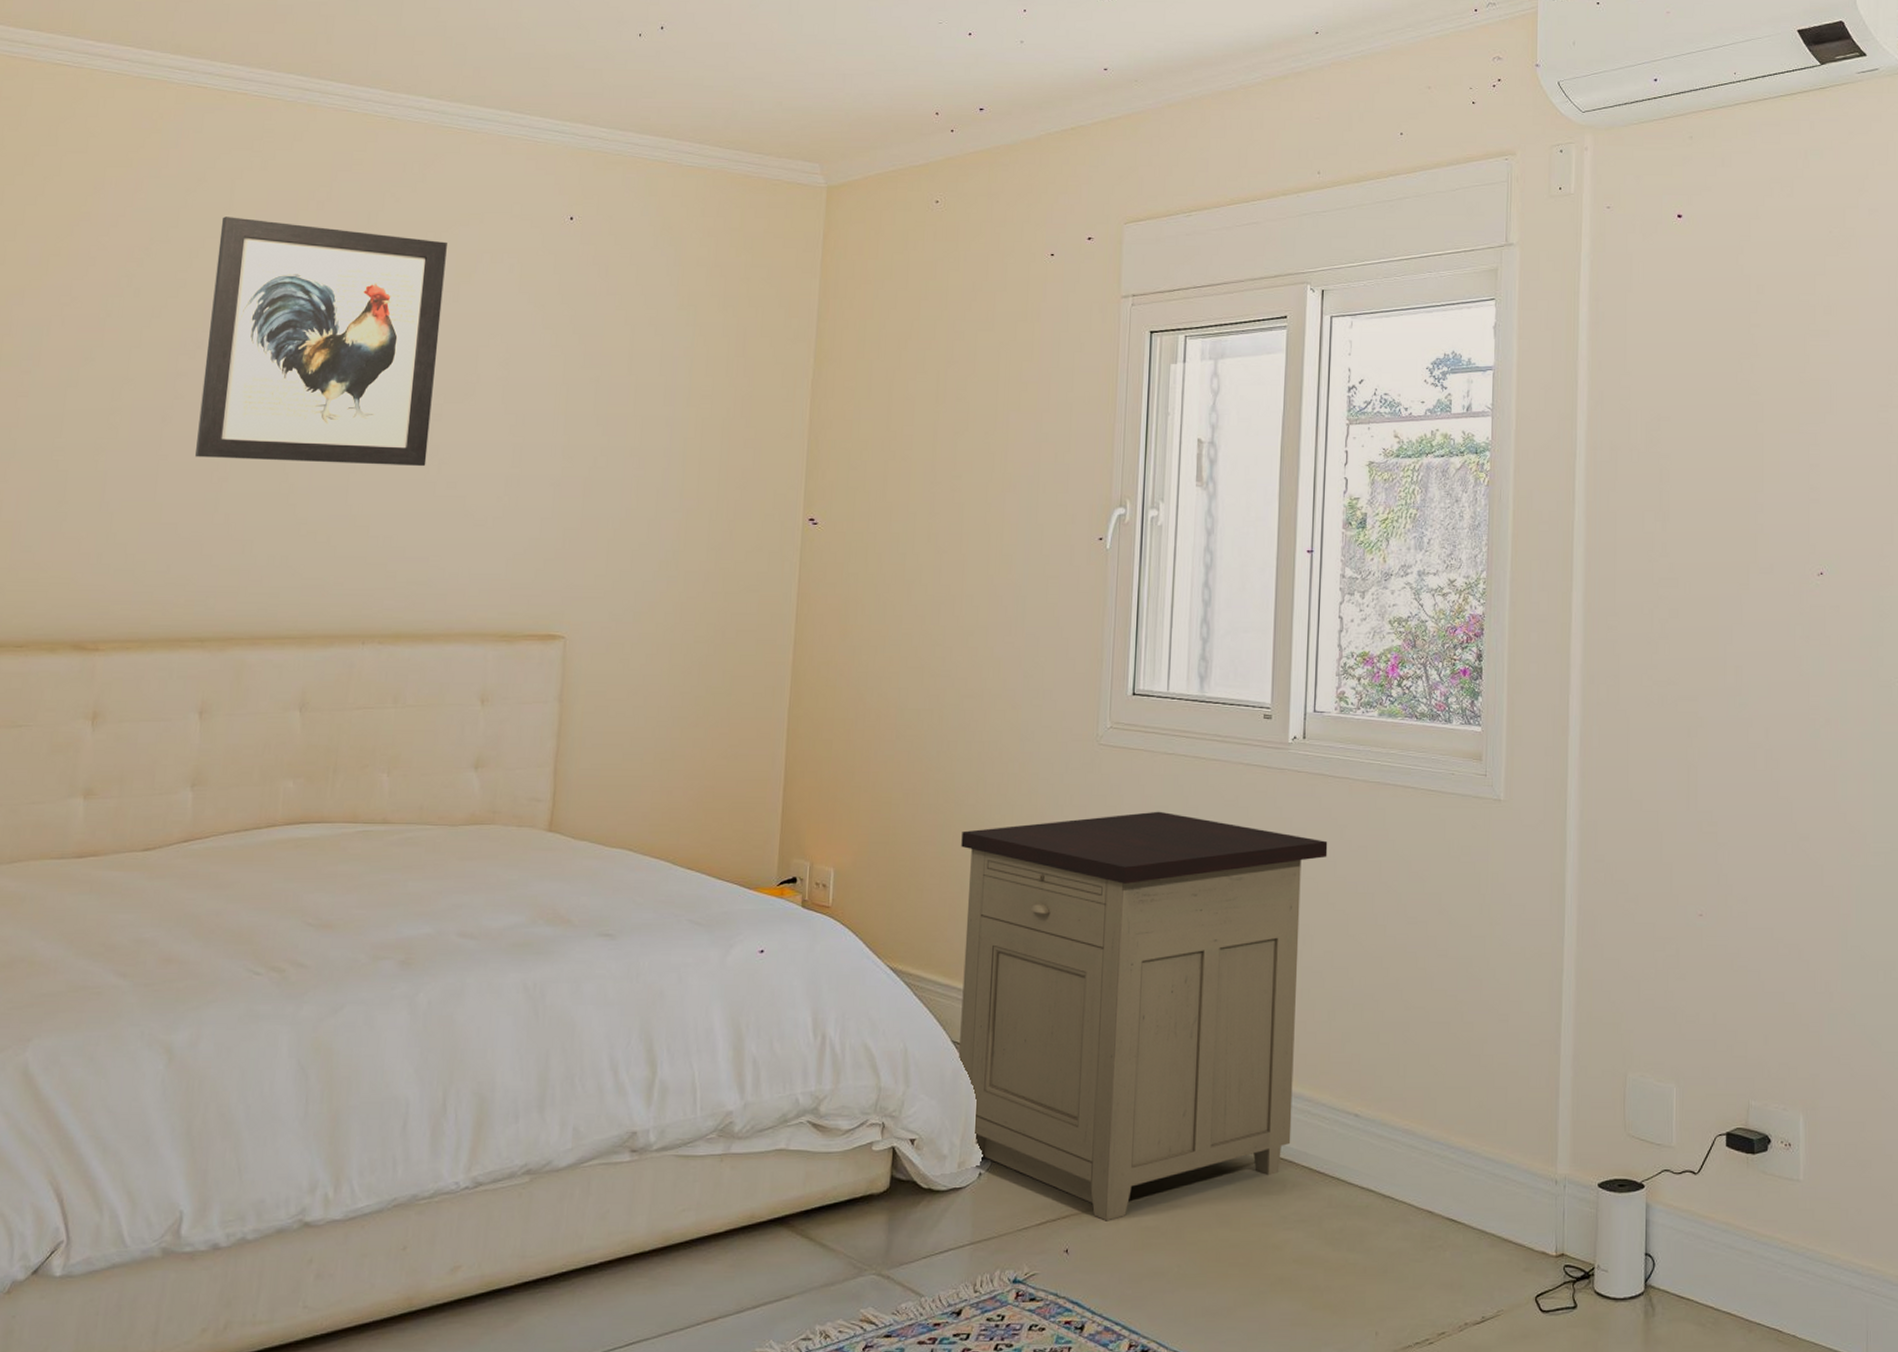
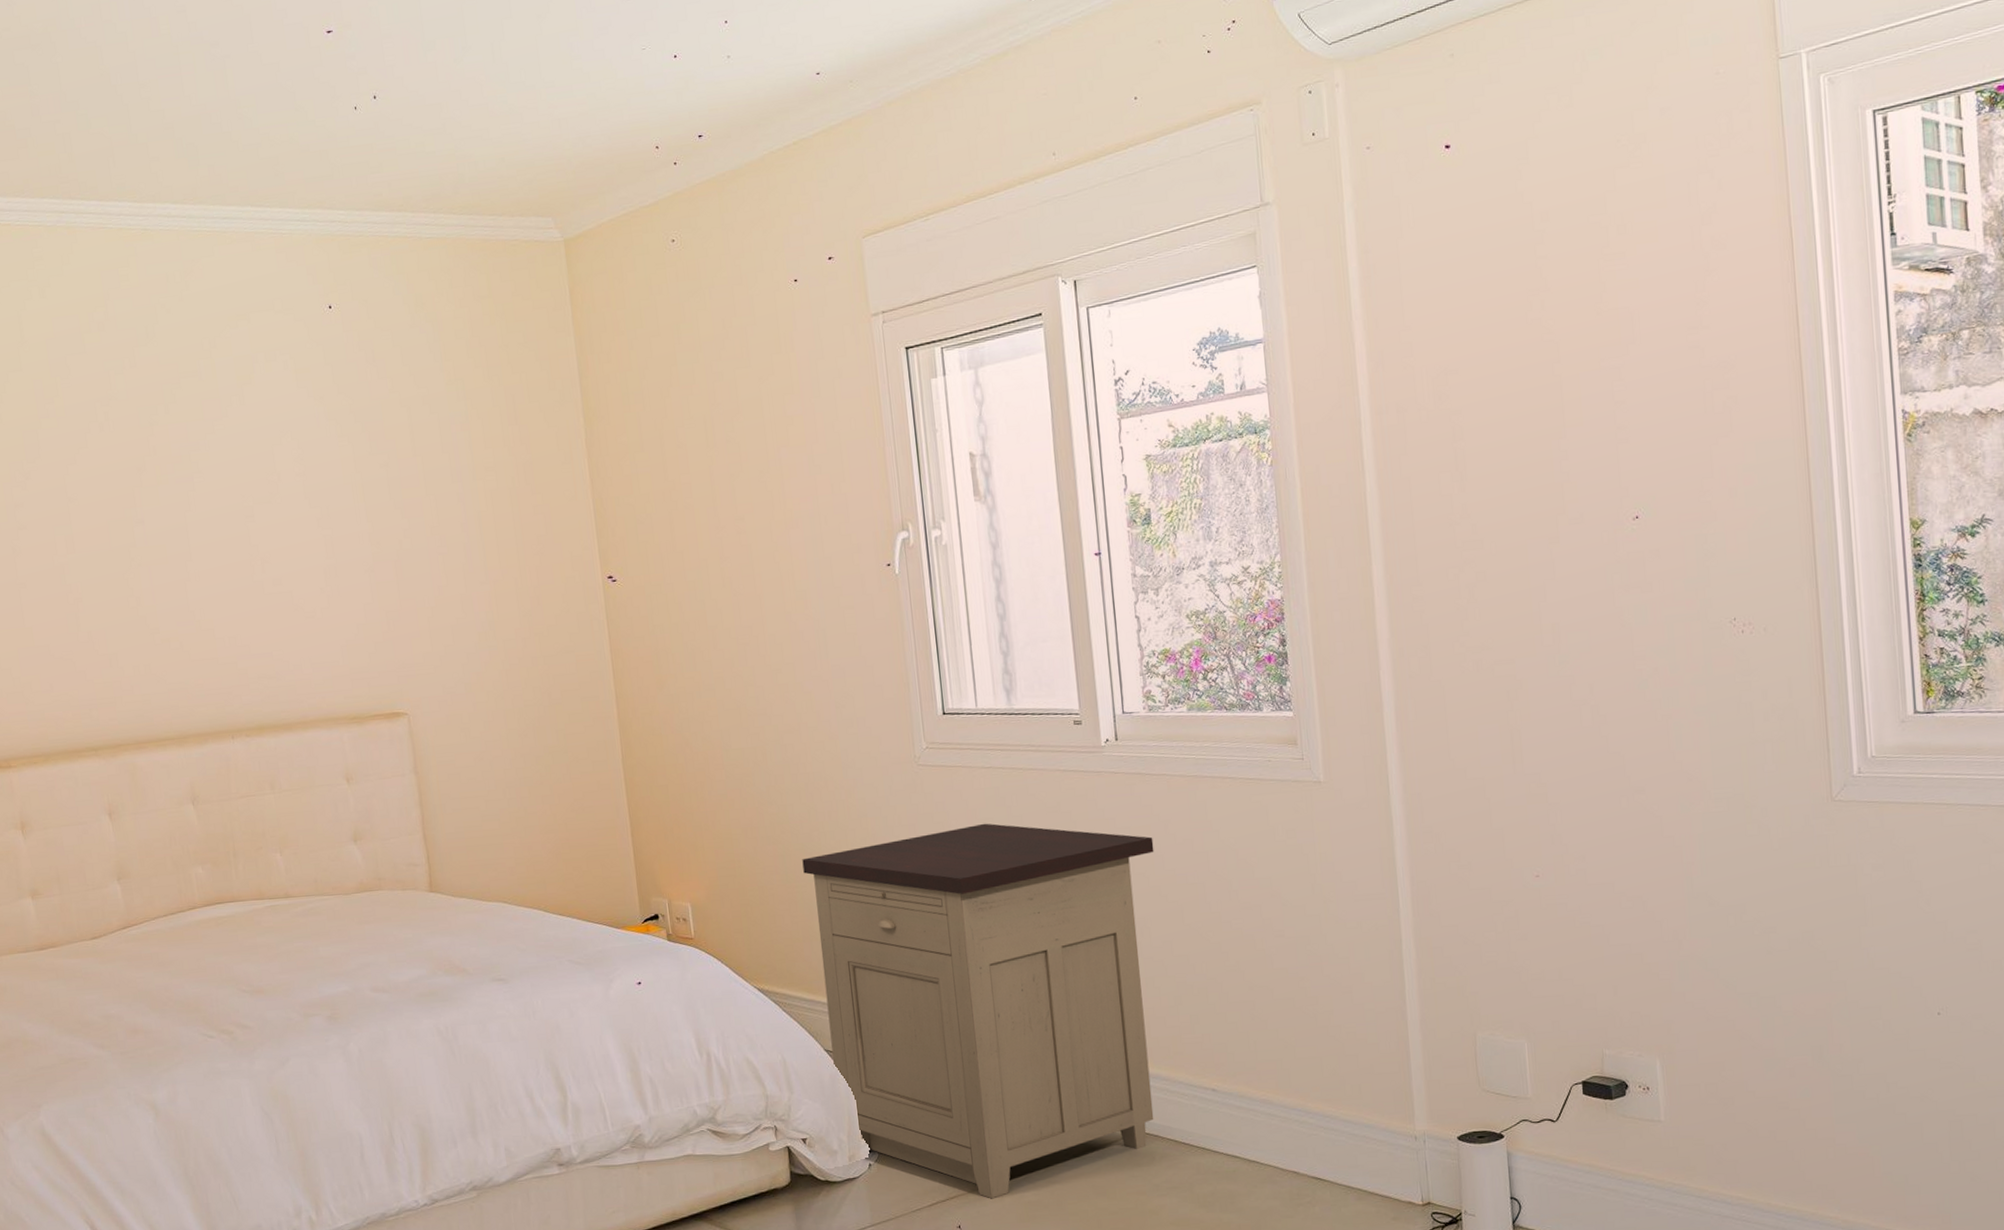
wall art: present [195,217,447,467] -> none [18,346,251,582]

